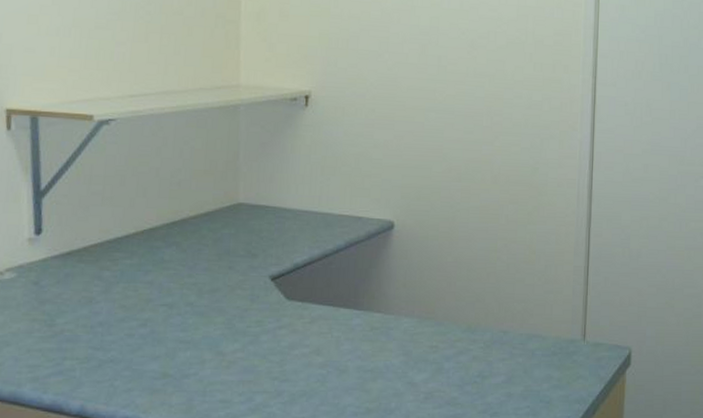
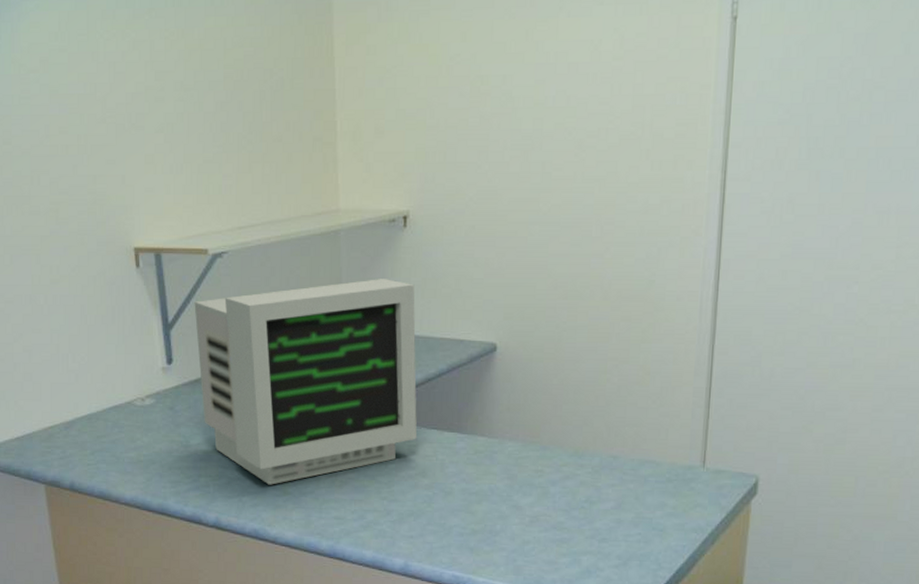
computer monitor: none [72,154,314,367] -> present [194,279,417,485]

